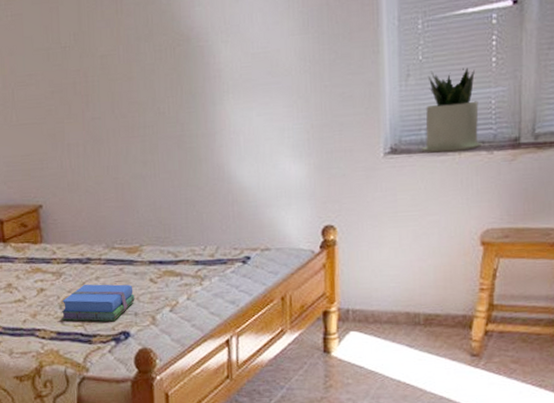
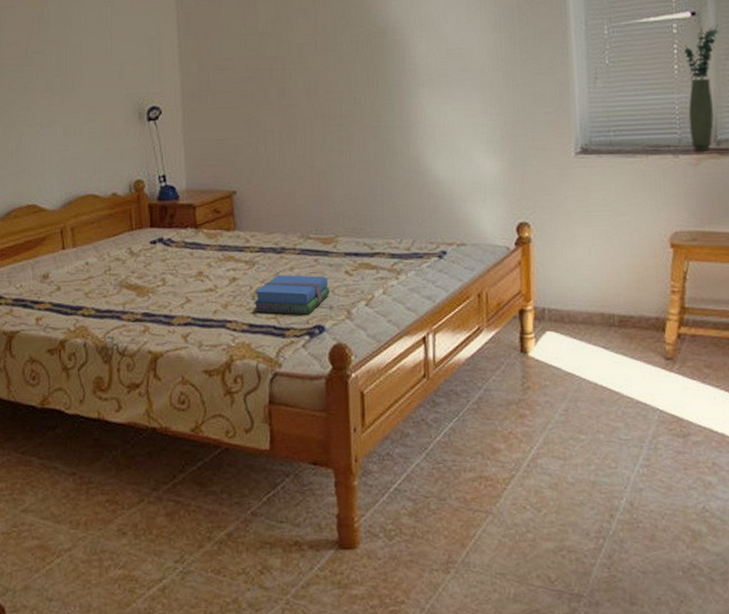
planter: present [421,67,484,154] -> none [610,73,670,155]
vase: none [503,11,543,148] -> present [683,24,719,153]

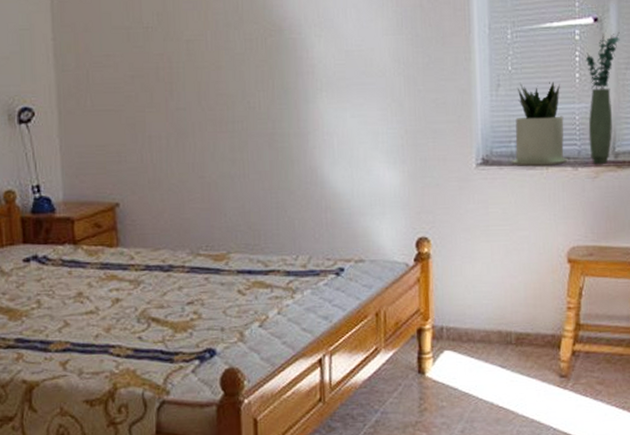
books: present [253,275,330,314] -> none [139,295,222,337]
planter: none [610,73,670,155] -> present [511,81,569,167]

